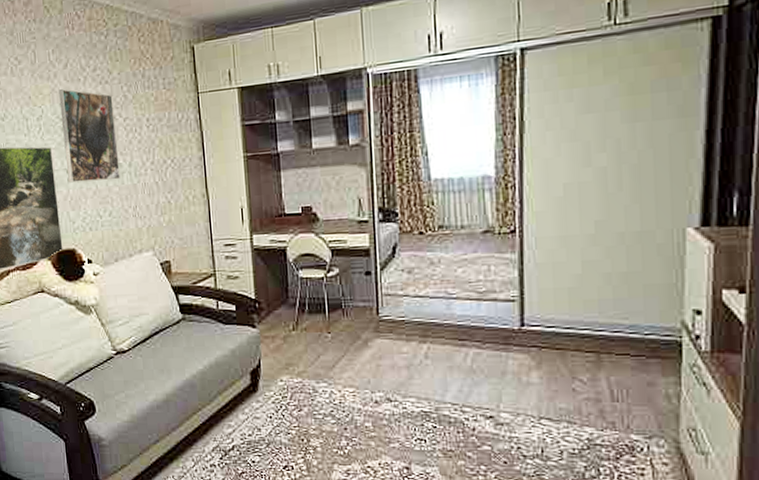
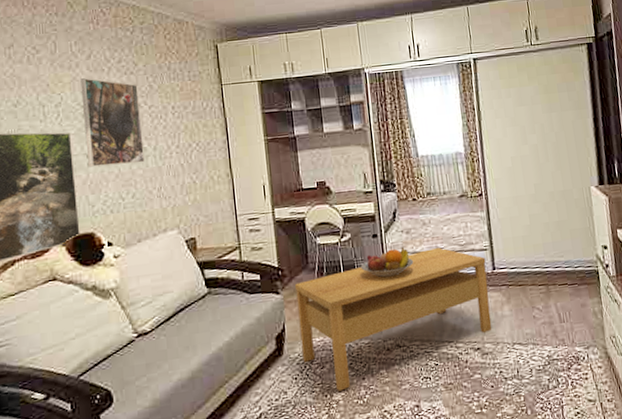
coffee table: none [272,292,512,438] -> present [294,247,492,392]
fruit bowl: none [349,289,415,322] -> present [360,247,414,278]

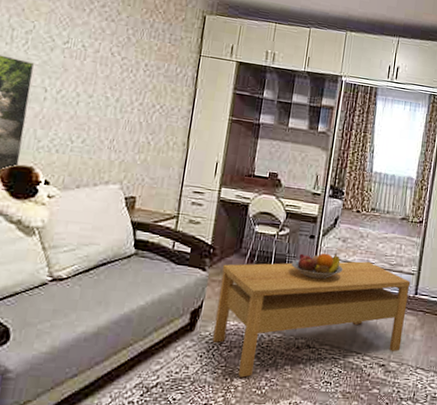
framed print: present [80,78,145,167] -> none [45,12,116,111]

